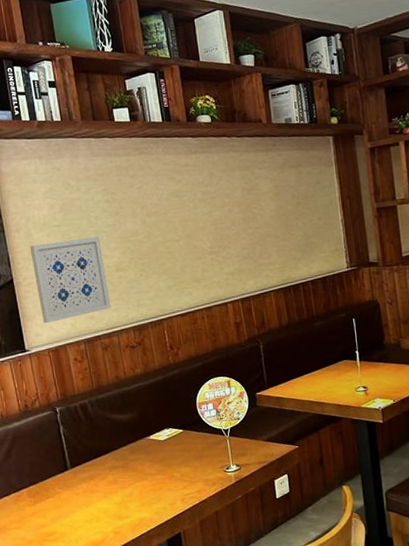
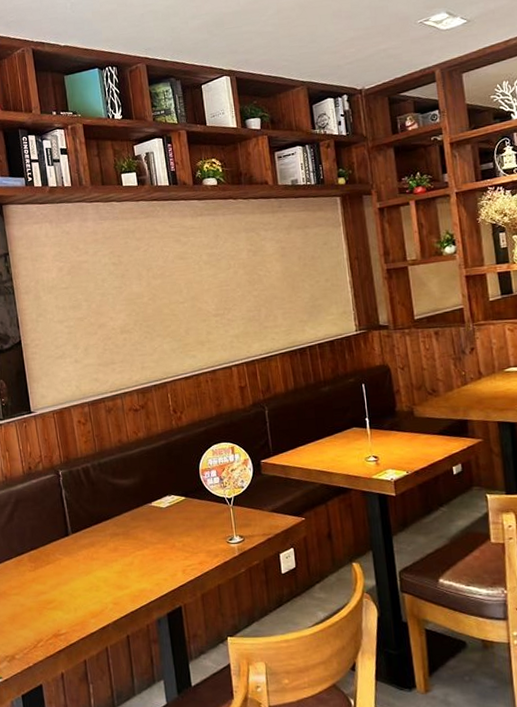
wall art: present [29,237,111,324] -> none [38,299,116,385]

